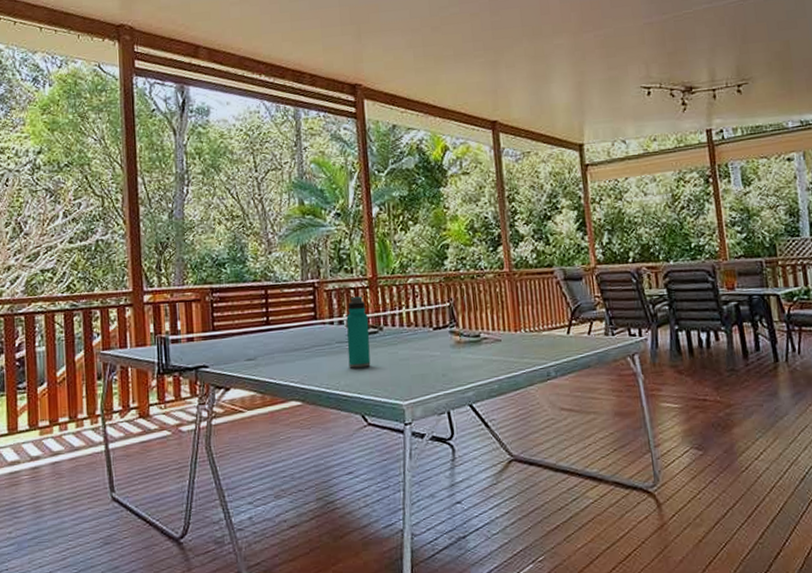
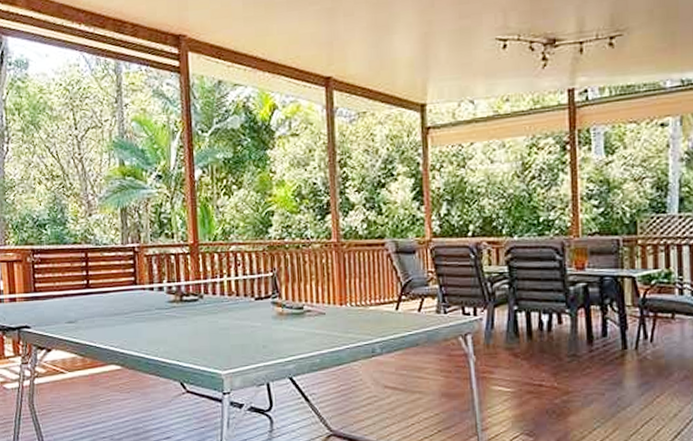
water bottle: present [346,296,371,368] -> none [166,262,190,335]

